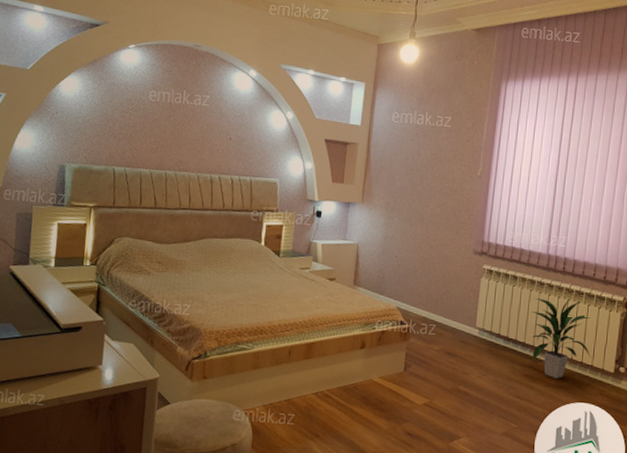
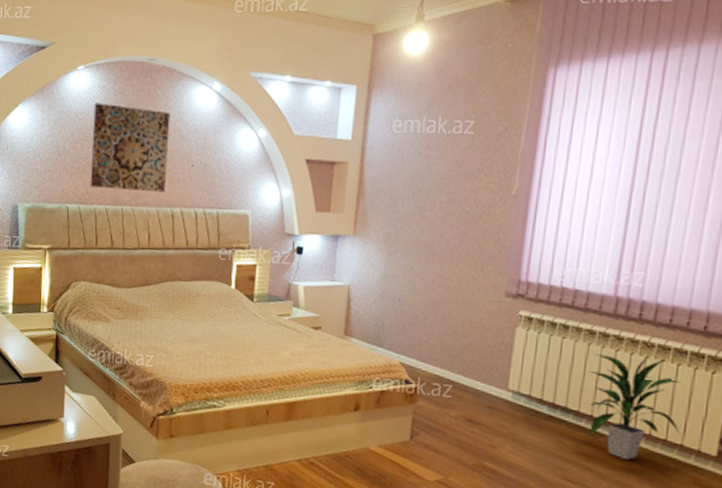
wall art: none [136,78,212,161] -> present [90,103,171,193]

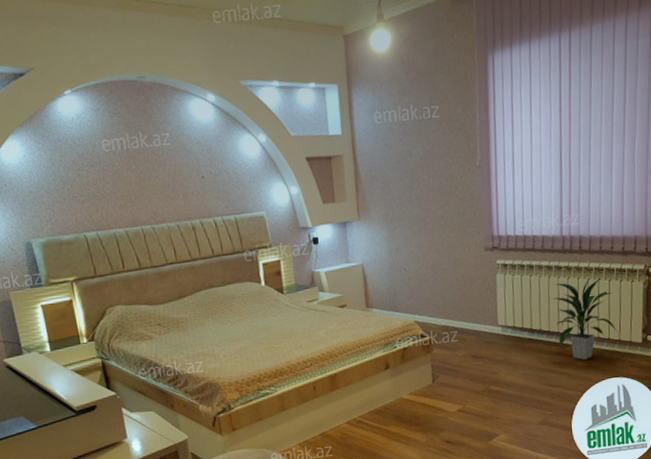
wall art: present [90,103,171,193] -> none [90,126,181,212]

